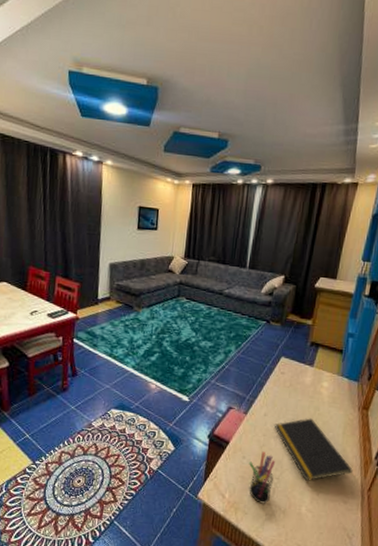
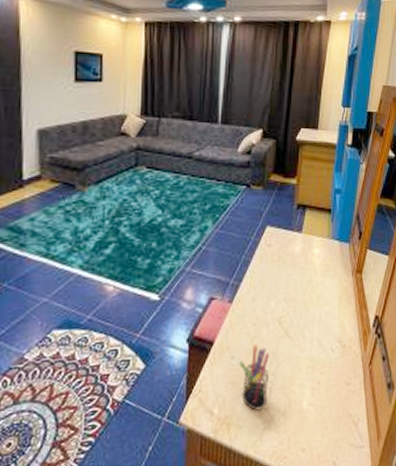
notepad: present [274,418,353,481] -> none [264,293,352,370]

